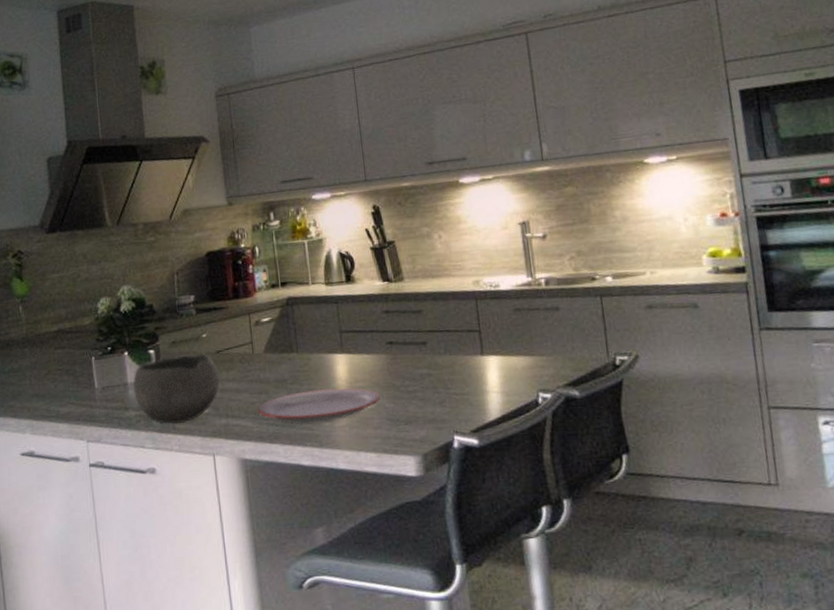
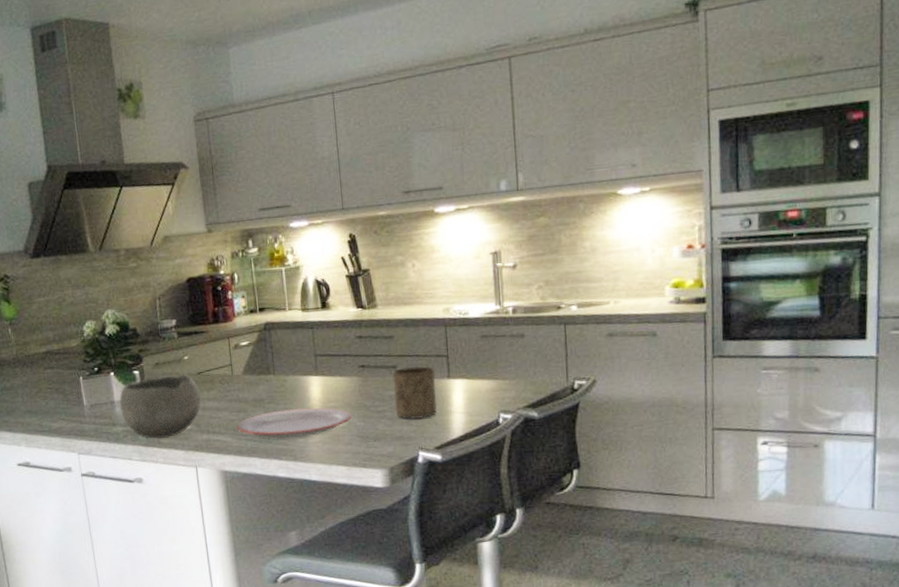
cup: none [422,341,472,400] -> present [392,365,437,420]

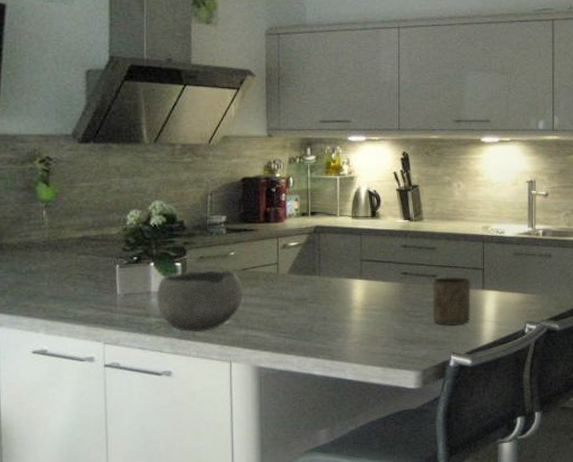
plate: present [237,407,351,440] -> none [277,309,390,338]

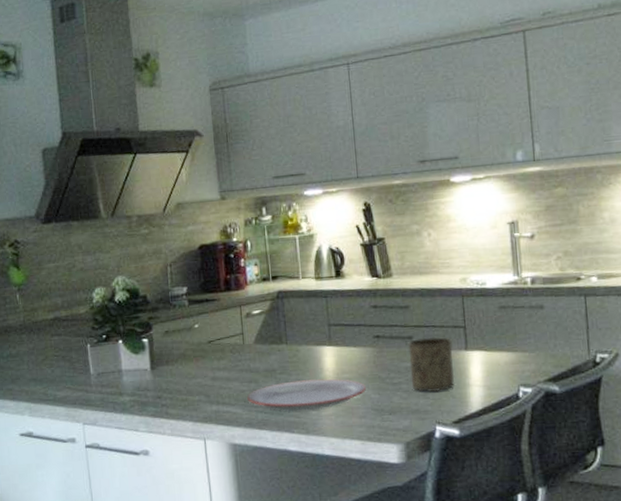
bowl: present [156,270,243,332] -> none [126,343,211,409]
plate: none [277,309,390,338] -> present [247,378,366,412]

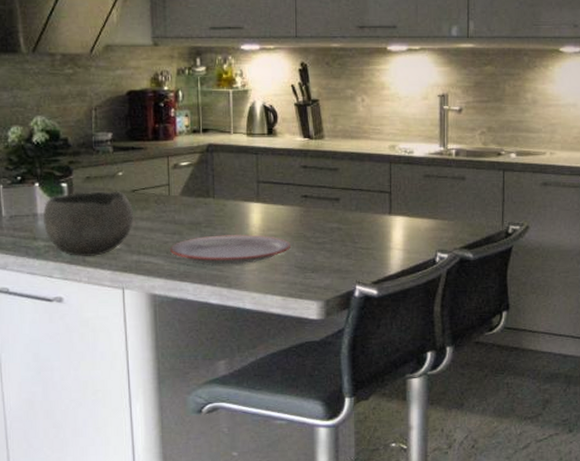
bowl: none [126,343,211,409] -> present [42,191,133,256]
cup: present [408,336,455,392] -> none [335,200,377,254]

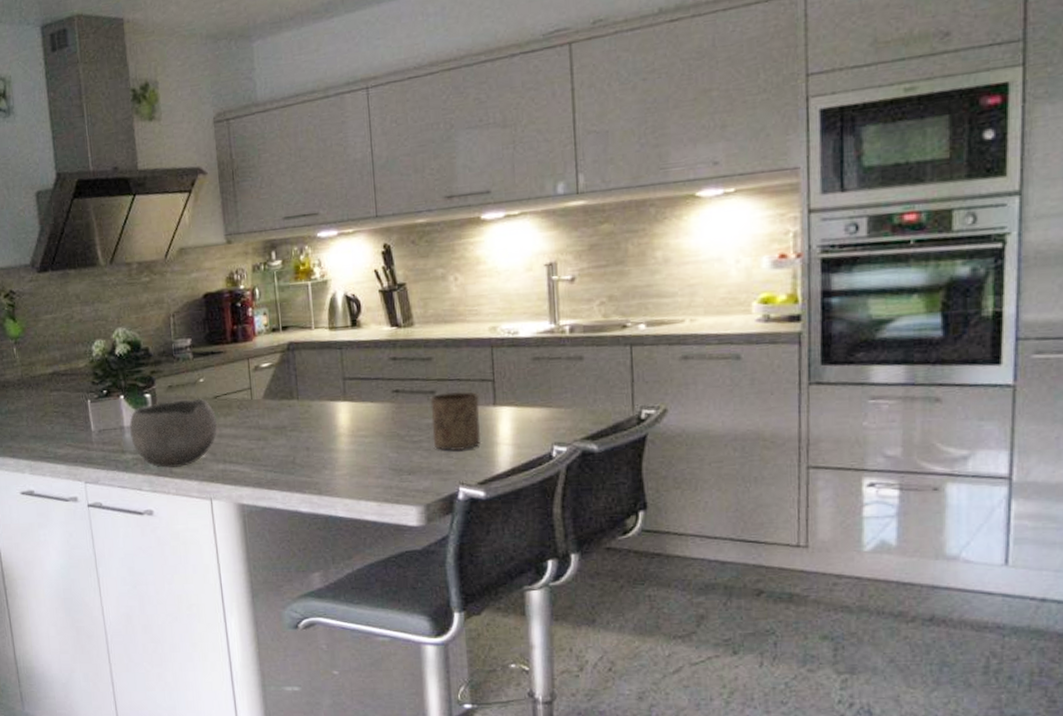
plate: present [170,235,290,265] -> none [256,436,383,471]
cup: none [335,200,377,254] -> present [430,391,481,451]

